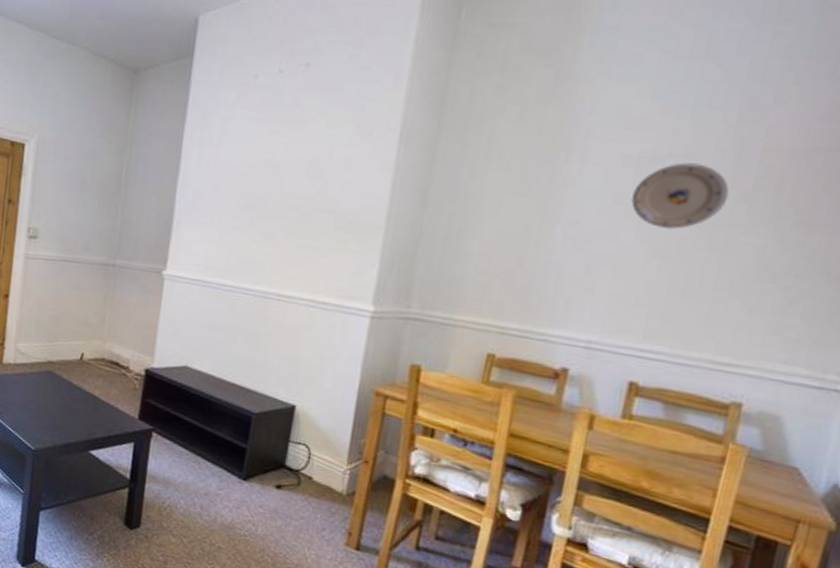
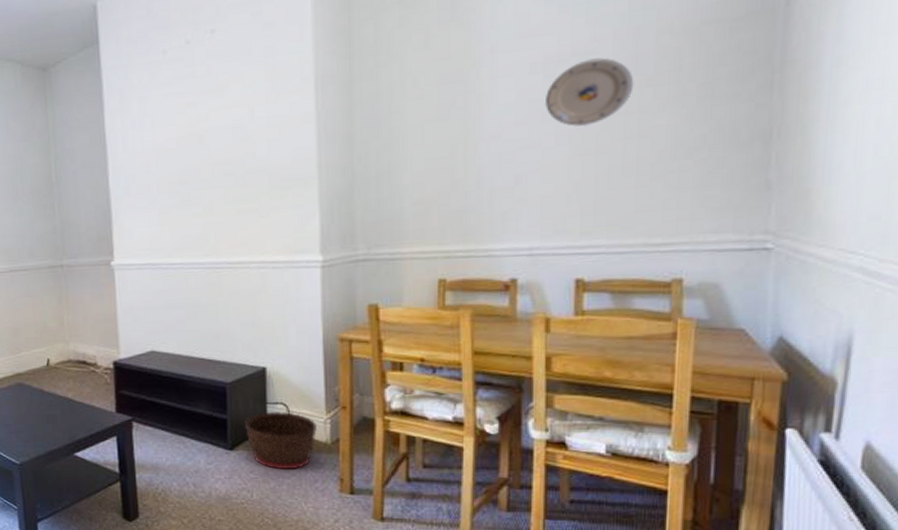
basket: none [262,449,336,514] -> present [244,411,317,470]

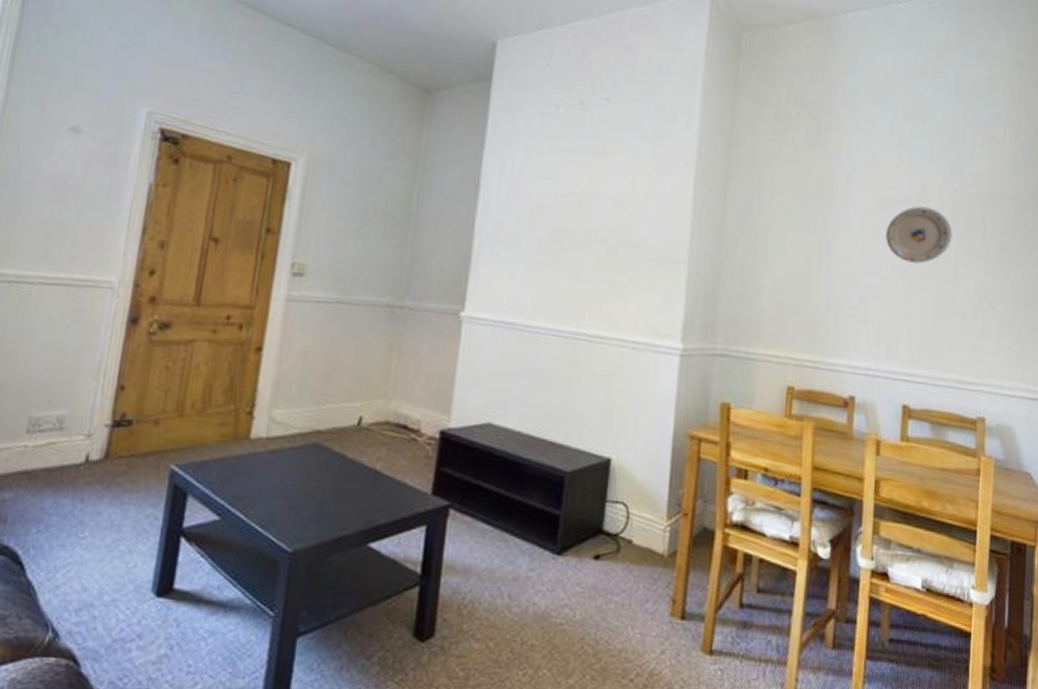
basket: present [244,411,317,470] -> none [577,511,656,585]

